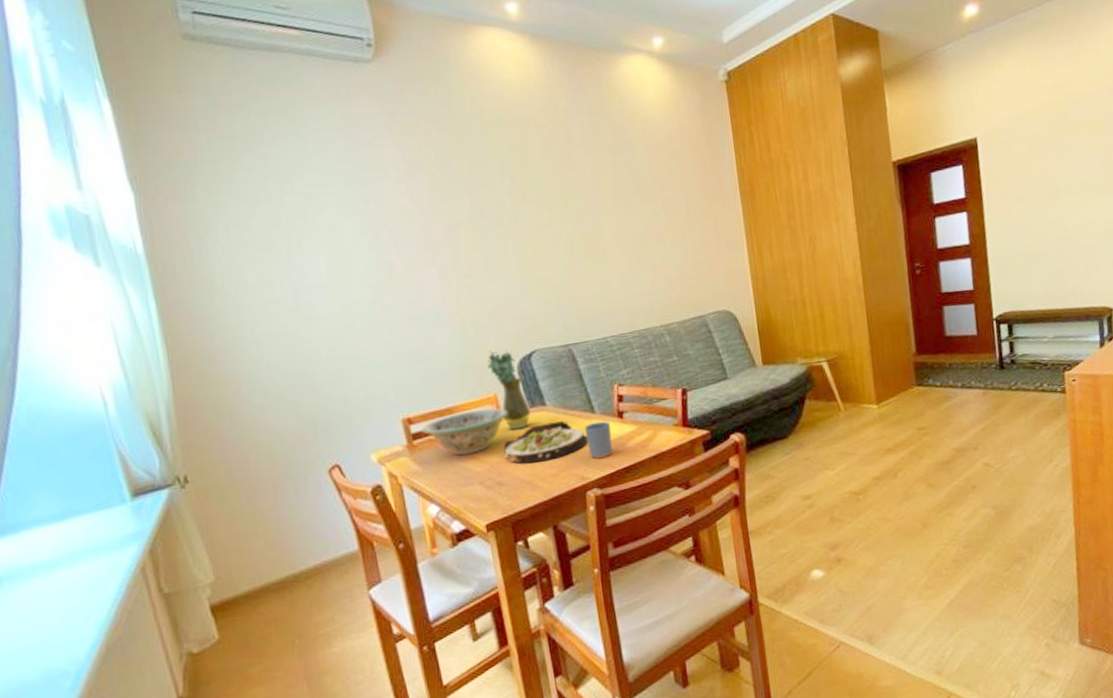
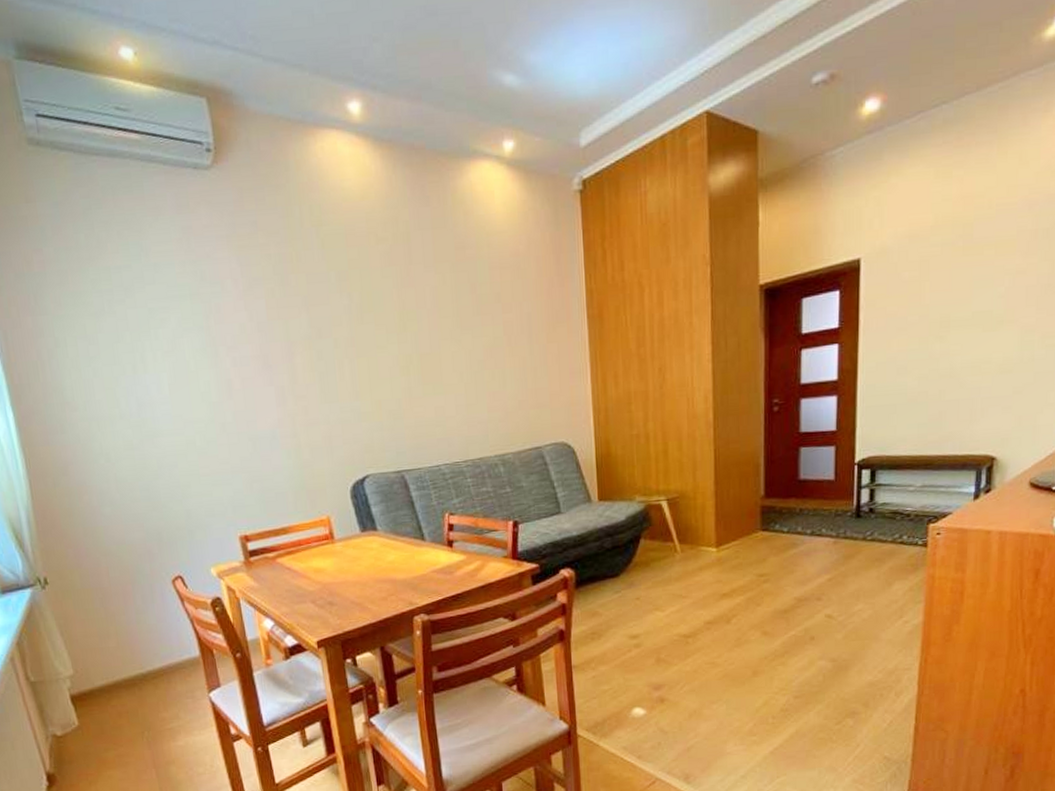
decorative bowl: present [421,408,508,456] -> none [257,530,340,575]
vase: present [487,349,532,430] -> none [321,473,363,553]
salad plate: present [503,421,588,464] -> none [335,546,417,586]
mug: present [584,421,614,459] -> none [413,549,442,585]

